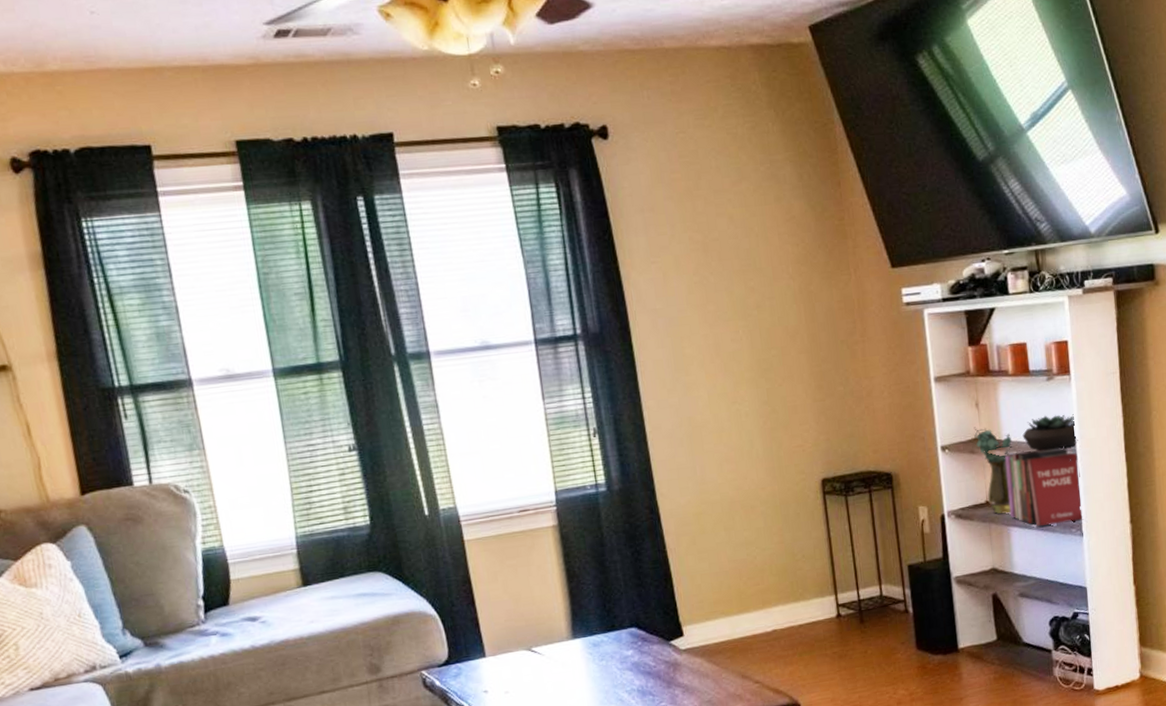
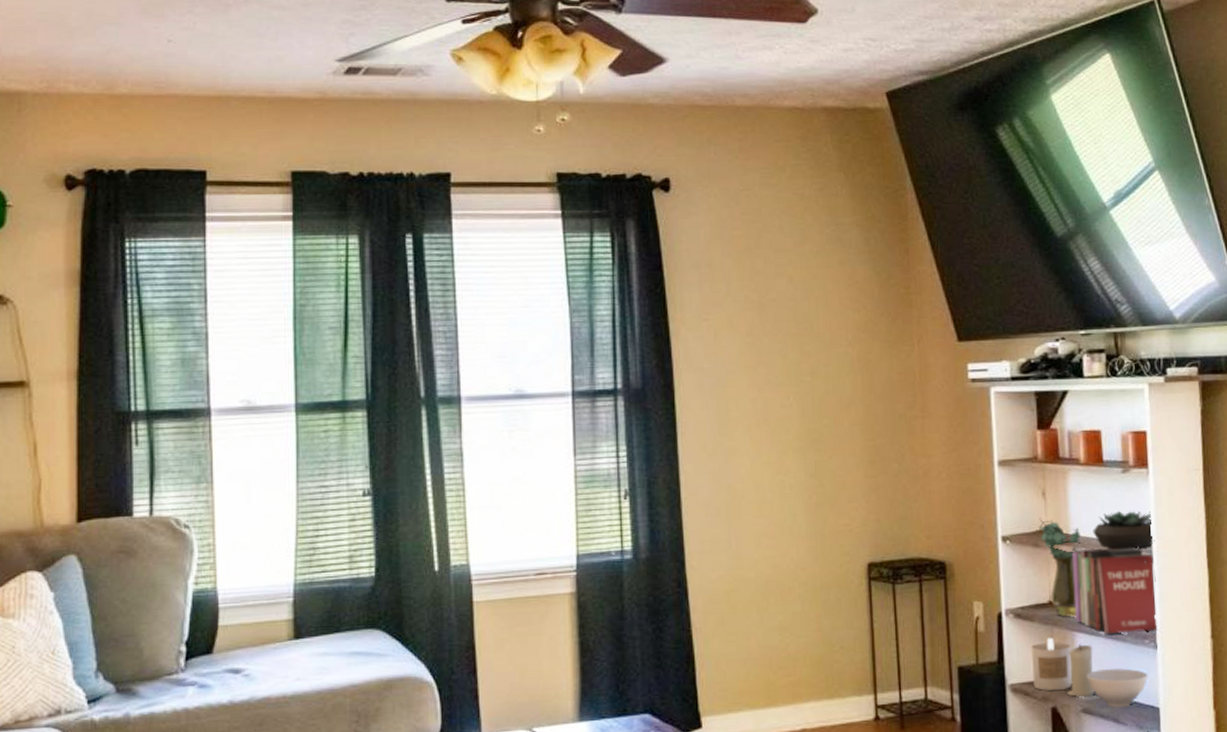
candle: none [971,533,1009,580] -> present [1030,638,1072,691]
candle: none [1005,537,1029,583] -> present [1067,644,1094,697]
bowl: none [1022,555,1077,591] -> present [1087,668,1149,708]

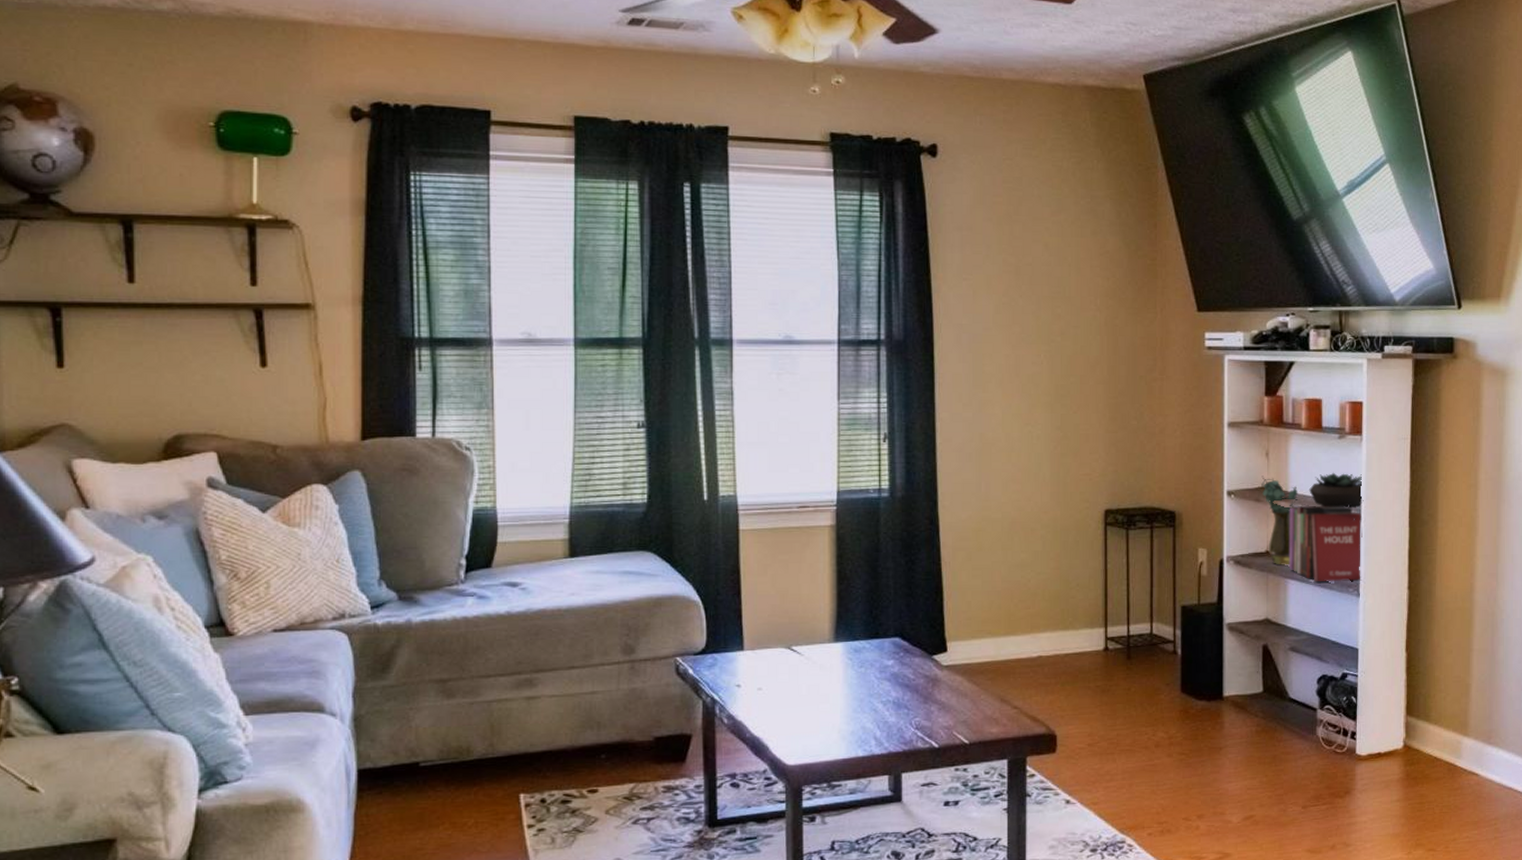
candle: present [1030,638,1072,691] -> none [1247,583,1284,631]
candle: present [1067,644,1094,697] -> none [1278,590,1303,636]
bowl: present [1087,668,1149,708] -> none [1296,613,1351,647]

